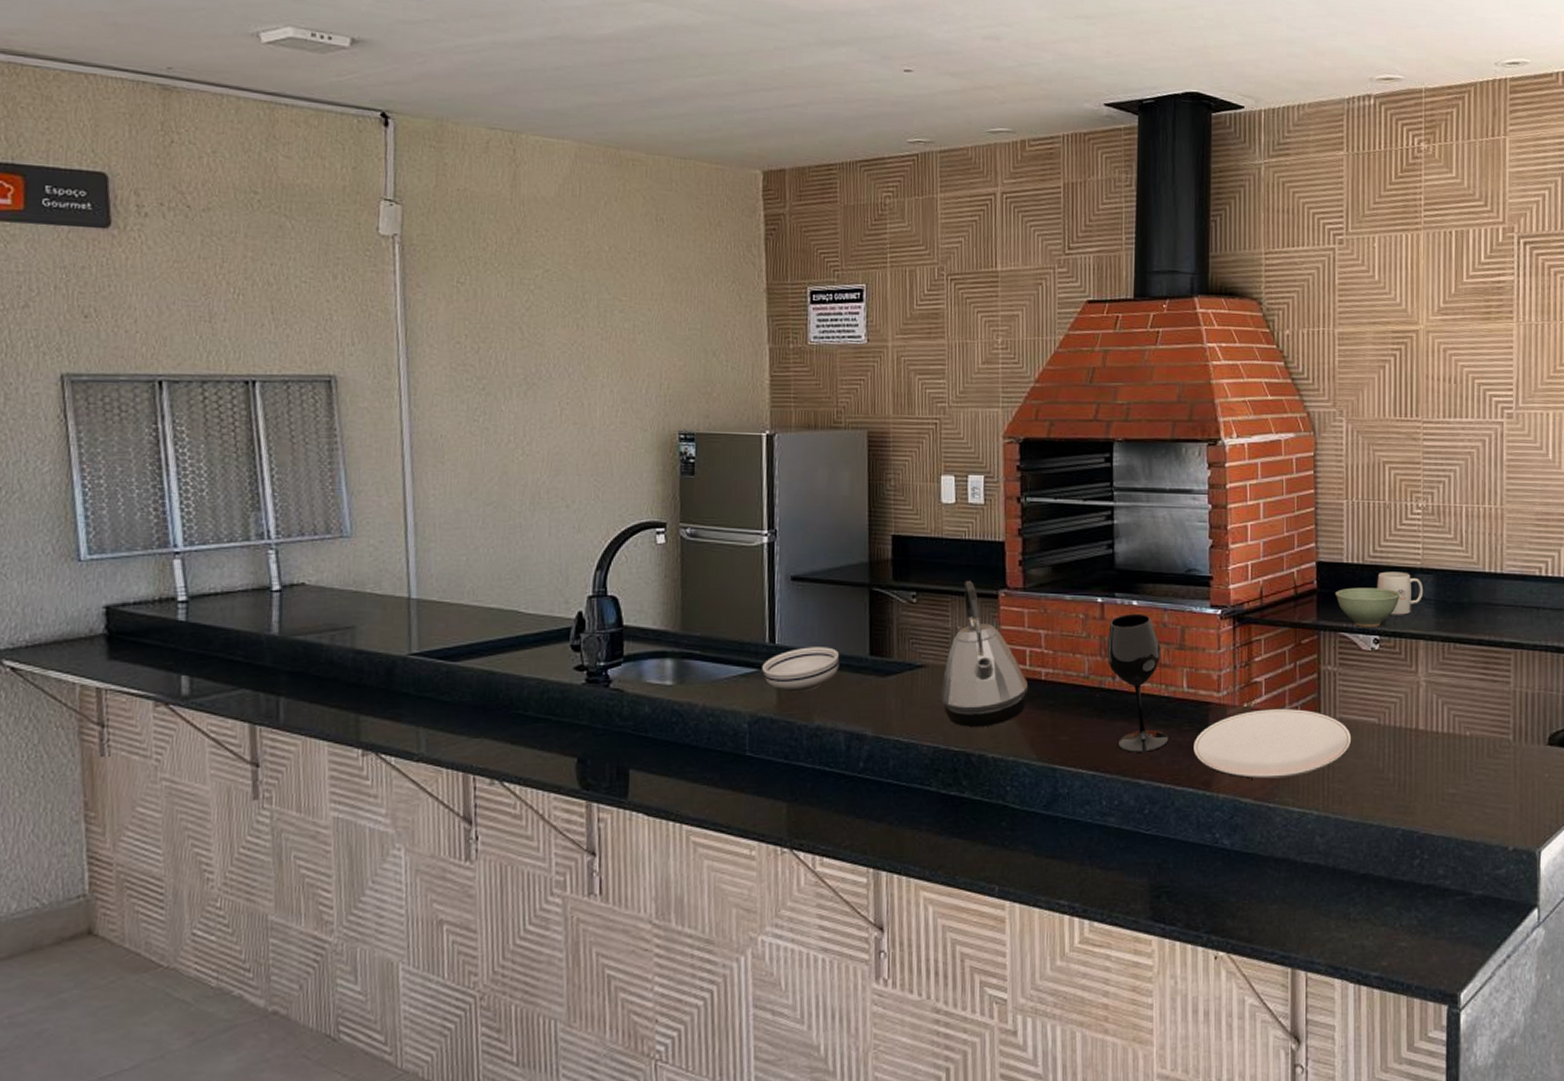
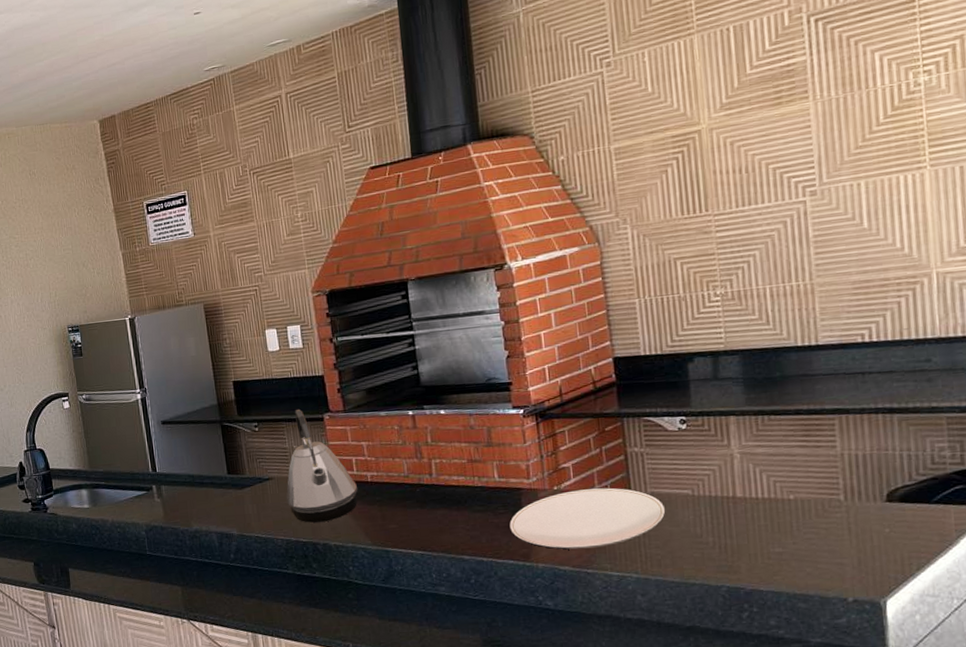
bowl: present [762,647,840,692] -> none [149,471,206,506]
wineglass: present [1106,613,1169,752] -> none [421,420,486,534]
bowl: present [1335,587,1401,627] -> none [635,373,705,411]
mug: present [1377,571,1424,615] -> none [678,356,730,397]

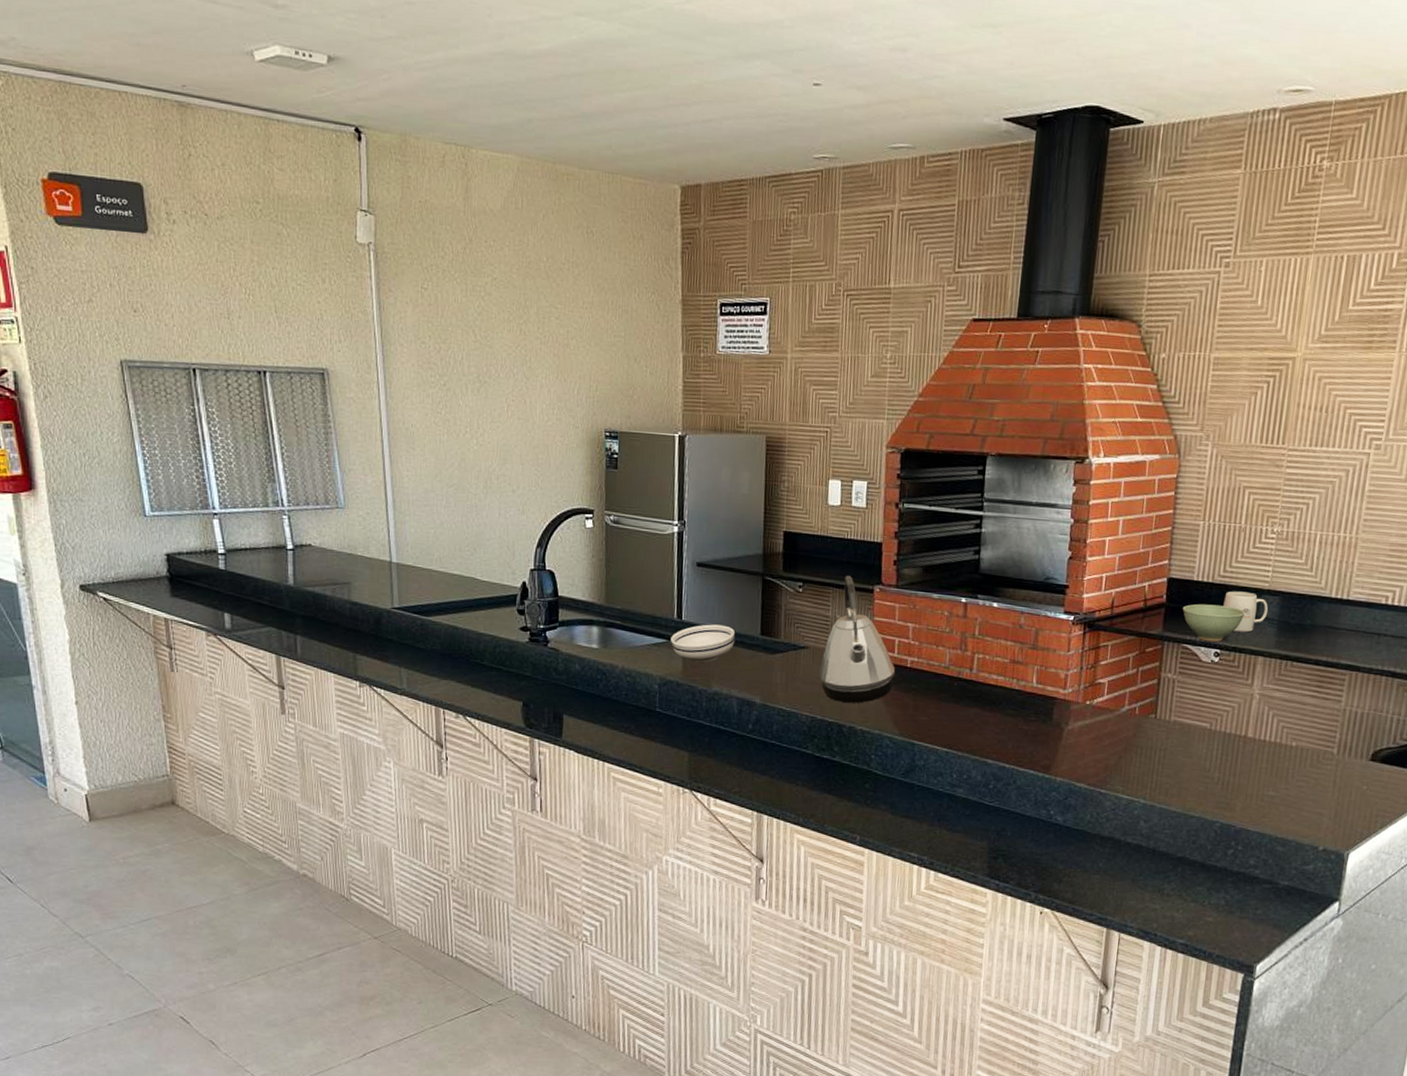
bowl: none [149,471,206,506] -> present [671,624,736,662]
plate: present [509,488,665,550] -> none [1037,707,1183,769]
bowl: none [635,373,705,411] -> present [1182,604,1246,642]
mug: none [678,356,730,397] -> present [1223,591,1269,633]

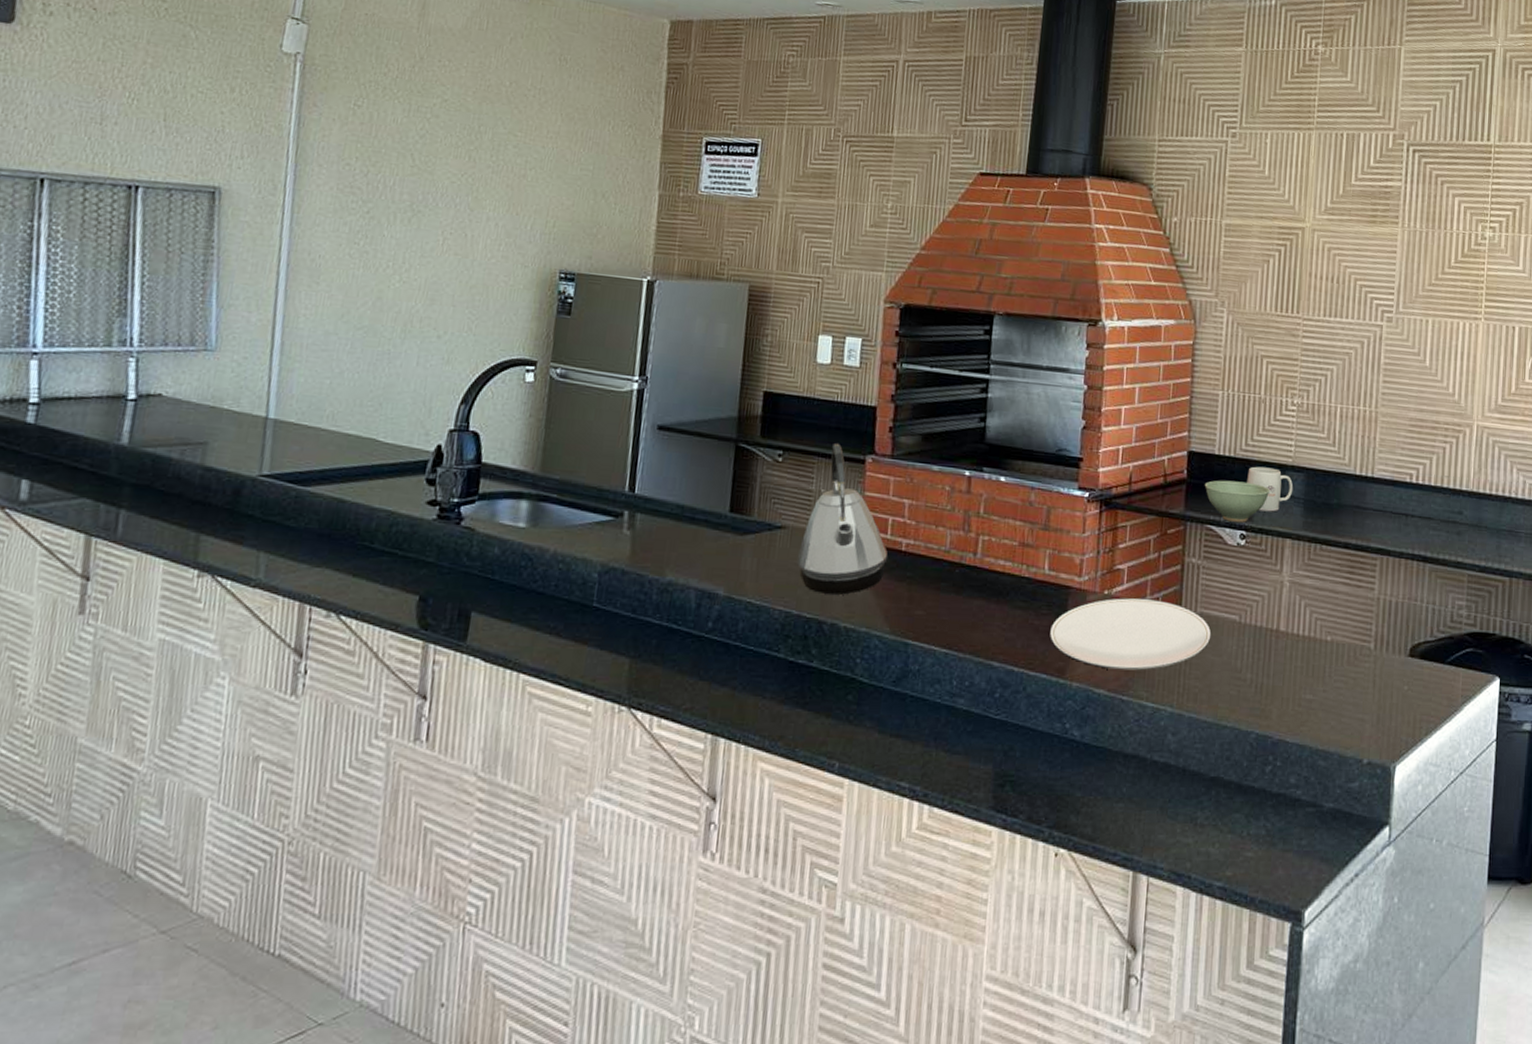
bowl: present [671,624,736,662] -> none [618,498,699,545]
plate: none [1037,707,1183,769] -> present [1050,598,1211,671]

